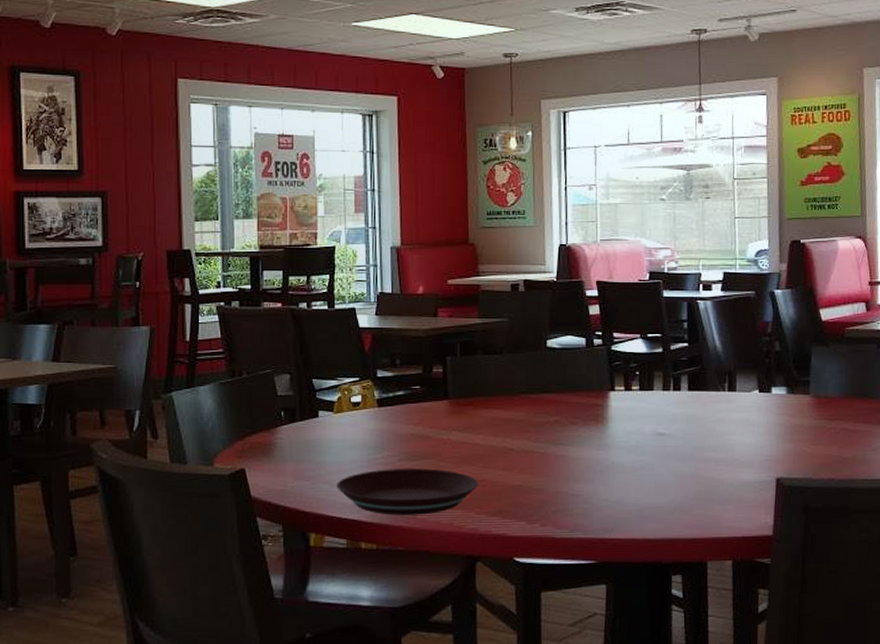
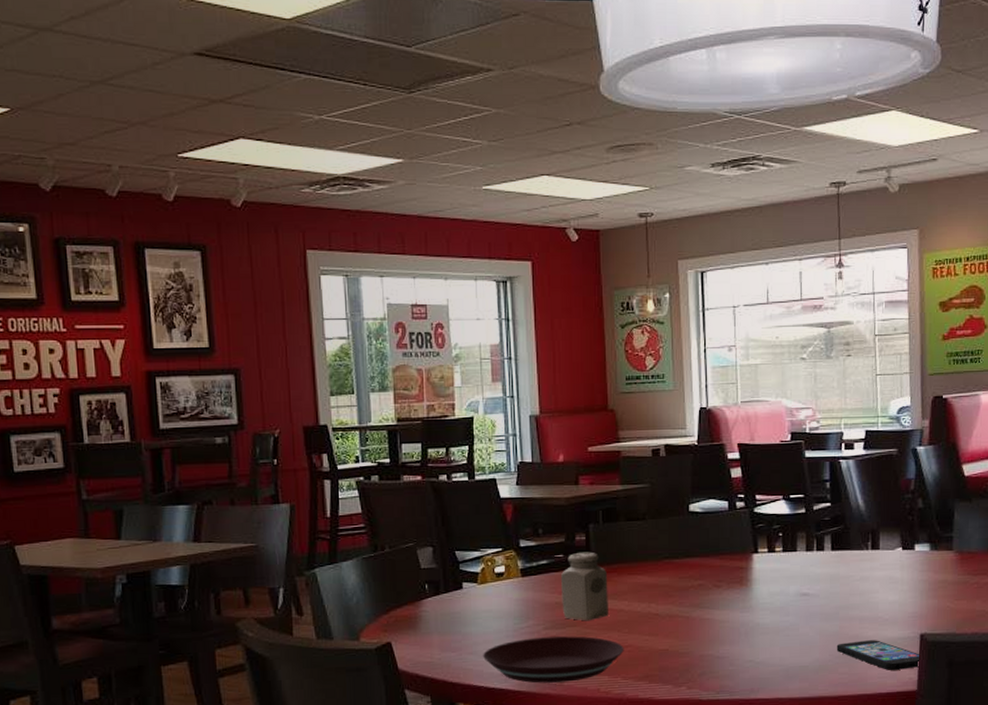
salt shaker: none [416,384,464,454] -> present [560,551,608,621]
smartphone: none [692,483,778,514] -> present [836,640,922,670]

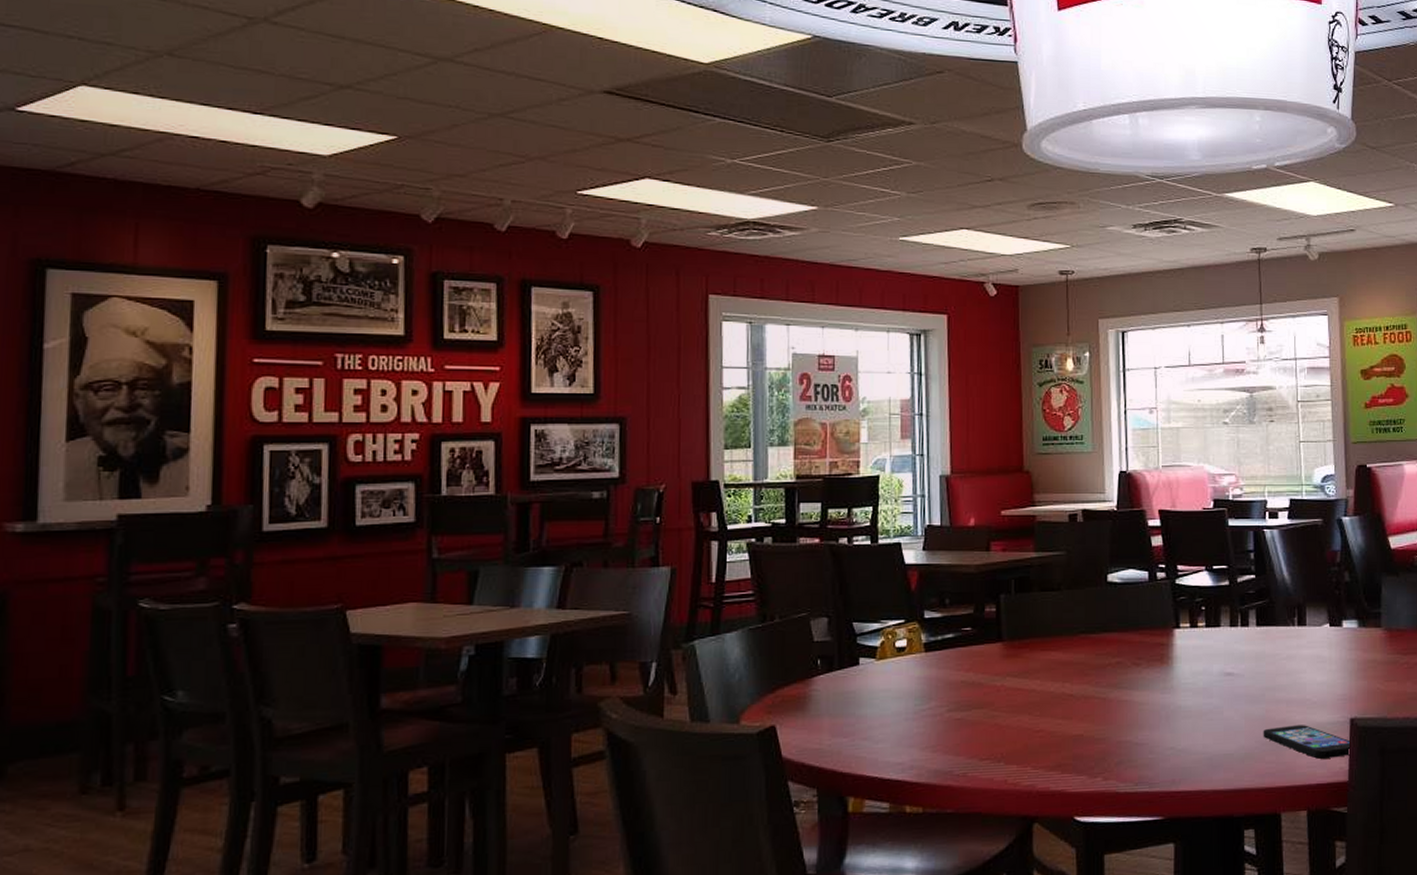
plate: present [483,636,624,683] -> none [879,719,1035,774]
salt shaker: present [560,551,608,621] -> none [967,624,1019,703]

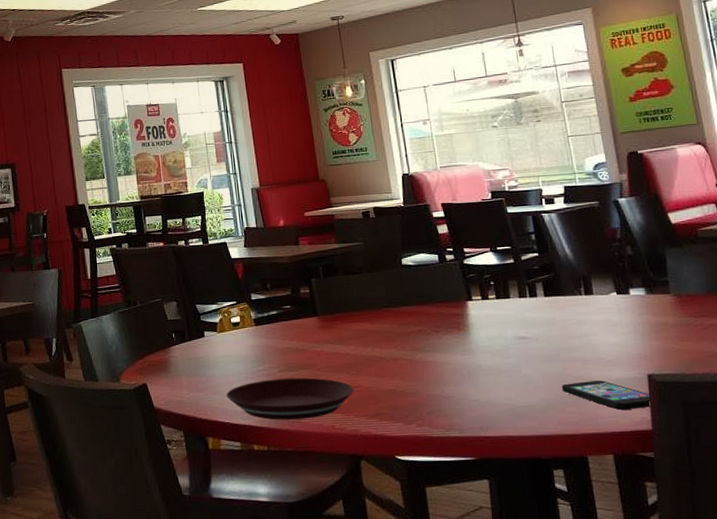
plate: none [879,719,1035,774] -> present [226,377,354,420]

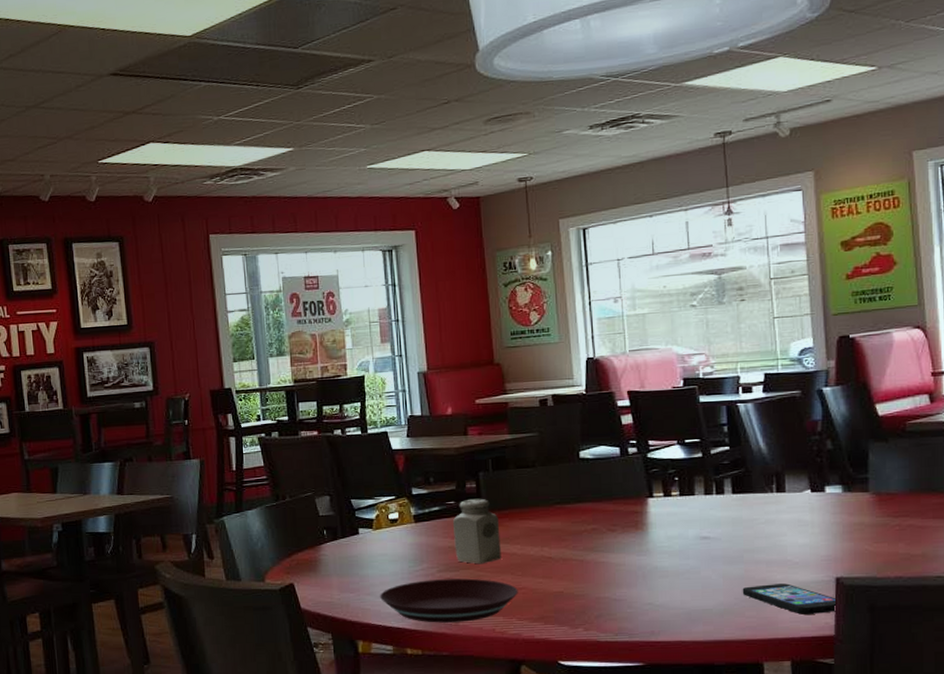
salt shaker: none [289,302,336,364] -> present [452,498,501,564]

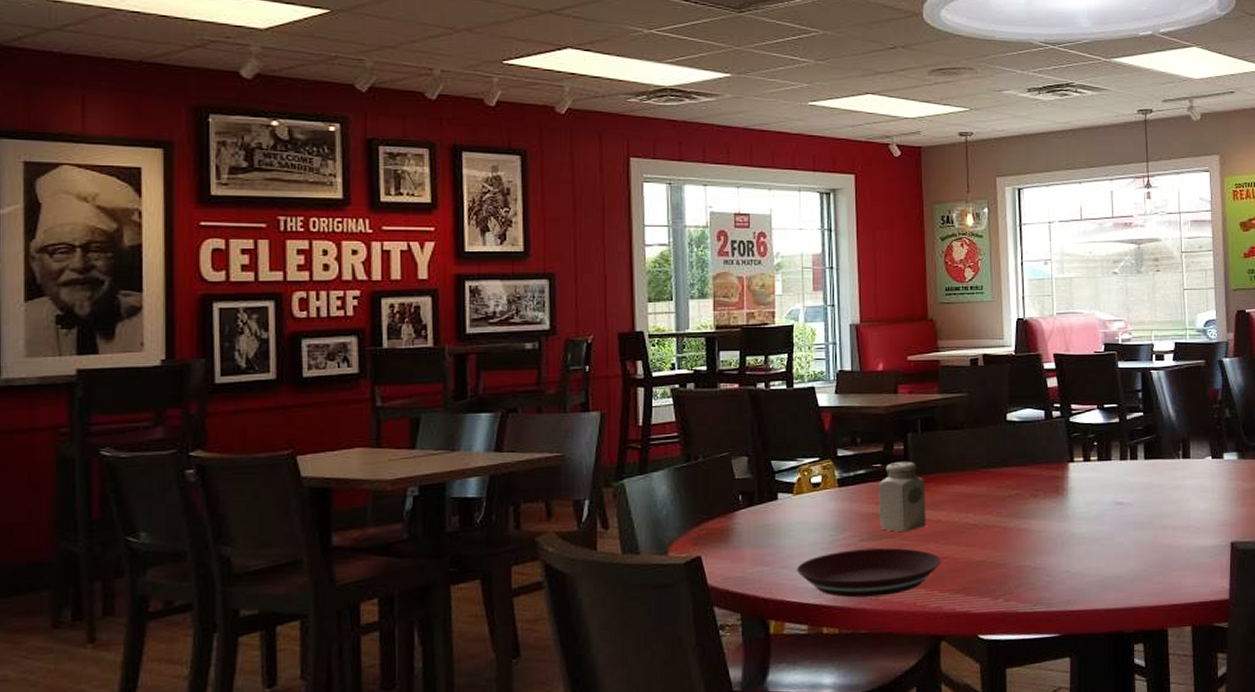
smartphone: present [742,583,838,614] -> none [1151,548,1233,579]

